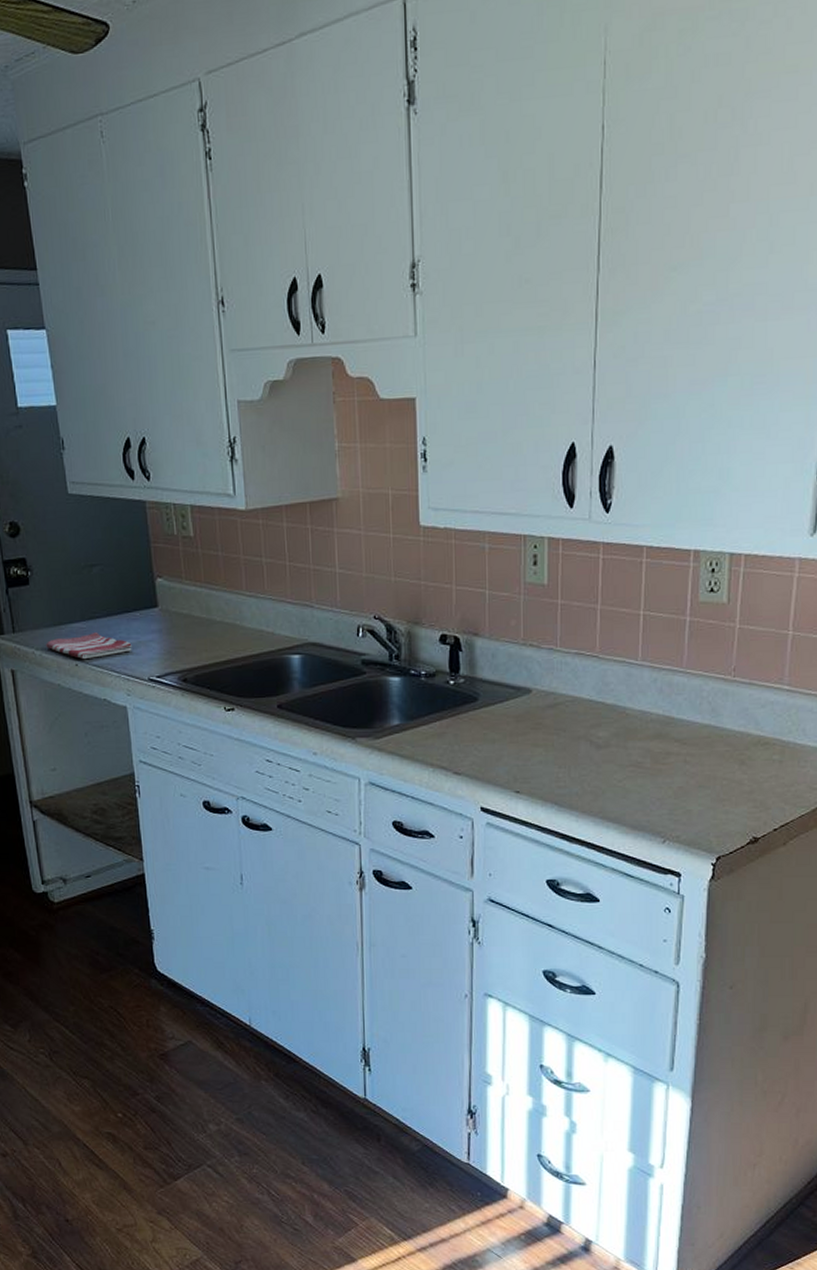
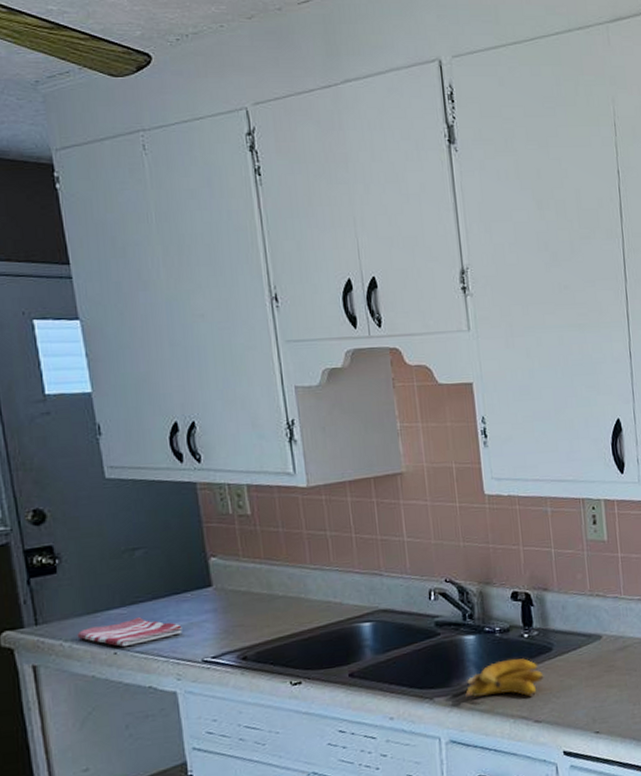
banana: none [387,705,467,747] -> present [465,658,544,698]

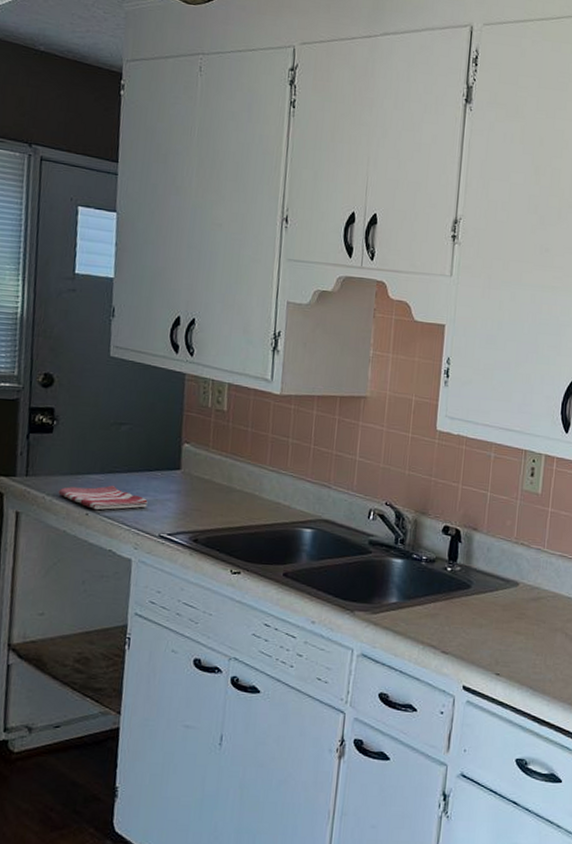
banana: present [465,658,544,698] -> none [383,588,459,628]

